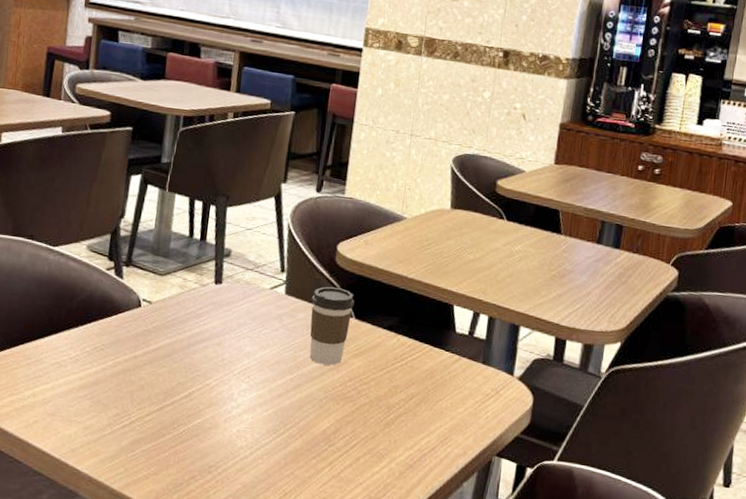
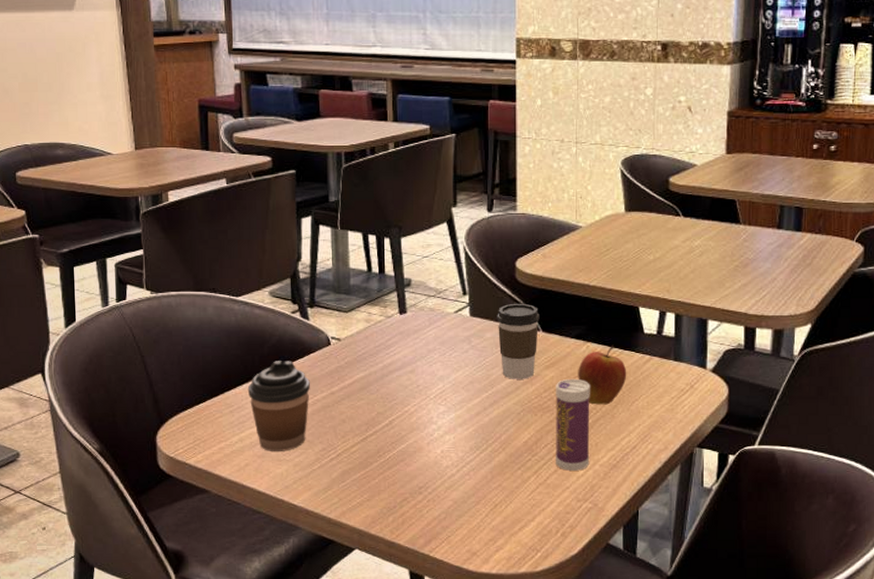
coffee cup: none [48,316,114,412] -> present [247,361,310,451]
beverage can: none [352,370,396,467] -> present [556,378,590,471]
apple: none [385,340,435,402] -> present [578,344,627,405]

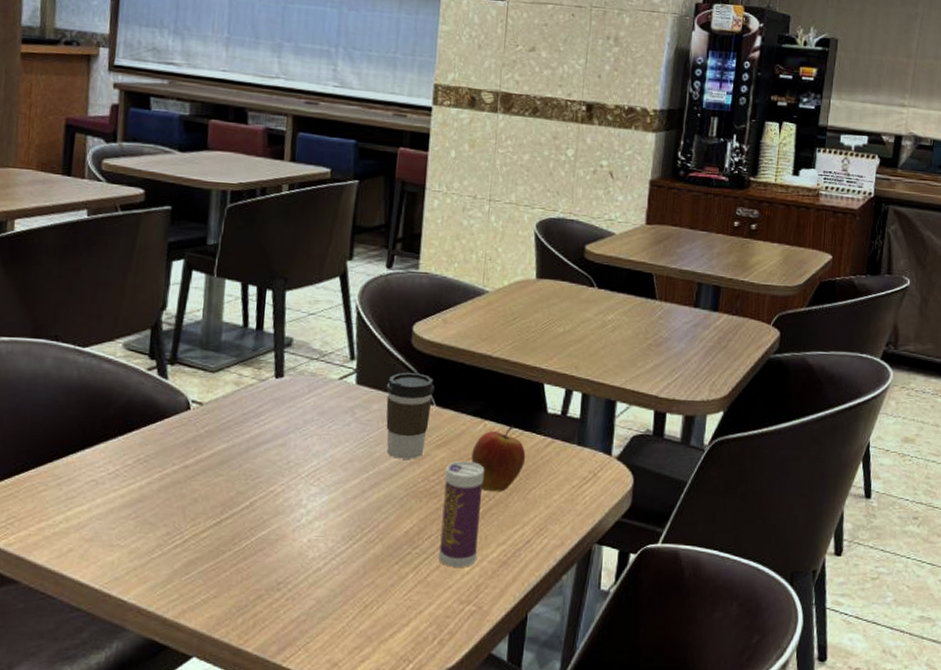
coffee cup: present [247,361,310,451] -> none [82,425,160,535]

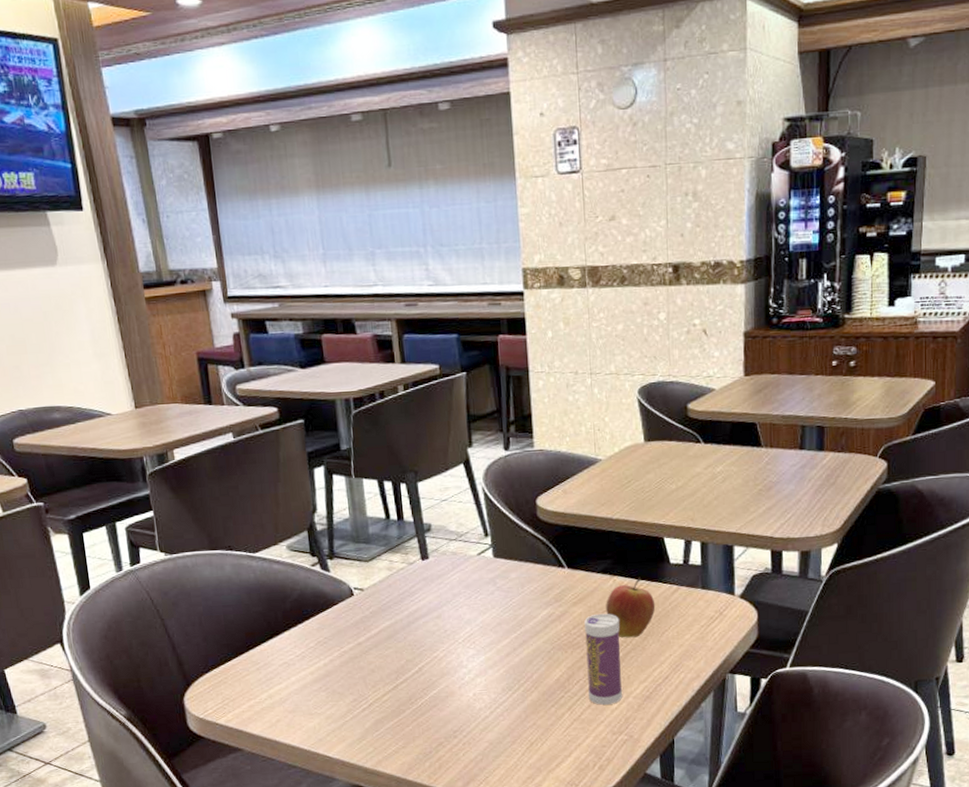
coffee cup: present [386,372,435,459] -> none [520,541,564,618]

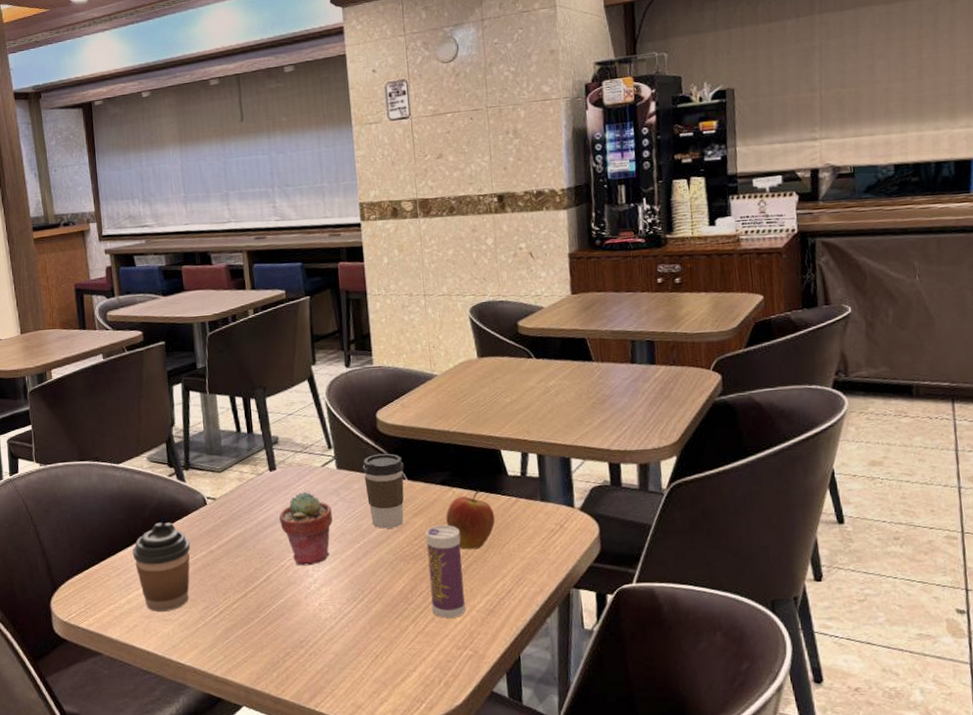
coffee cup: none [272,614,337,706] -> present [132,522,190,612]
potted succulent: none [432,581,489,657] -> present [279,491,333,566]
coffee cup: none [520,541,564,618] -> present [362,453,405,529]

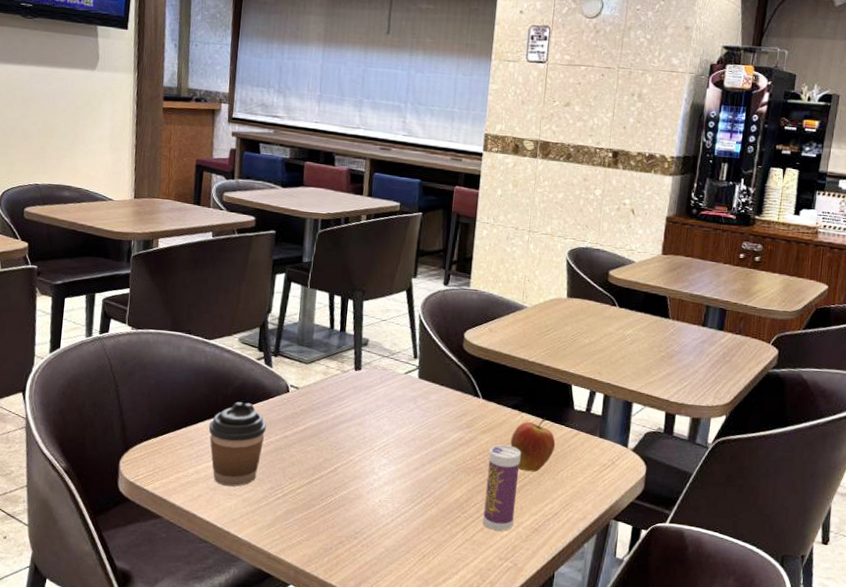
potted succulent: present [279,491,333,566] -> none [356,394,407,464]
coffee cup: present [362,453,405,529] -> none [441,370,482,441]

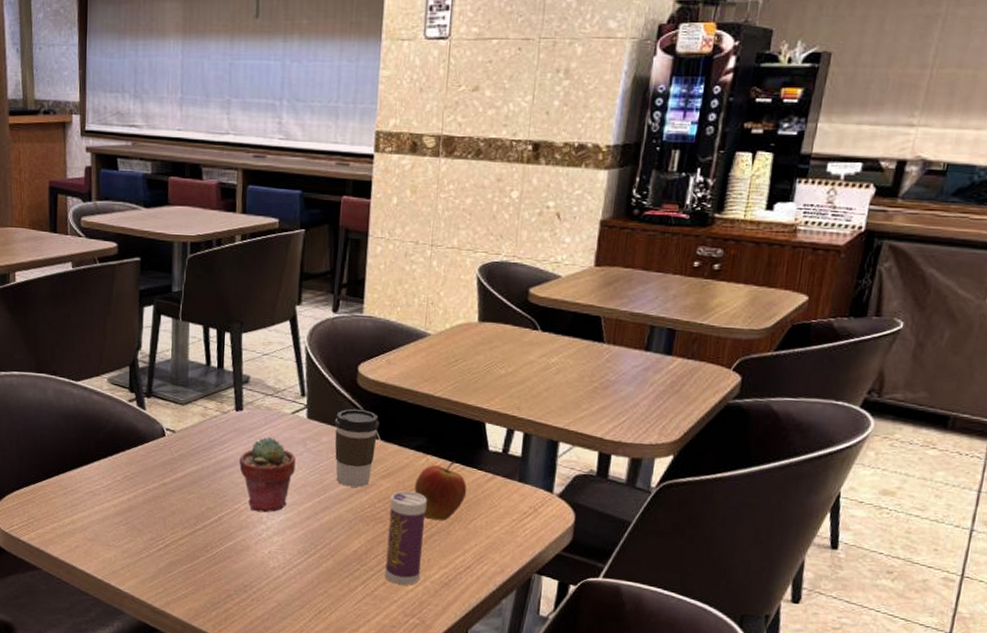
coffee cup: present [208,402,266,487] -> none [81,447,143,537]
potted succulent: none [356,394,407,464] -> present [239,436,296,513]
coffee cup: none [441,370,482,441] -> present [334,408,380,488]

